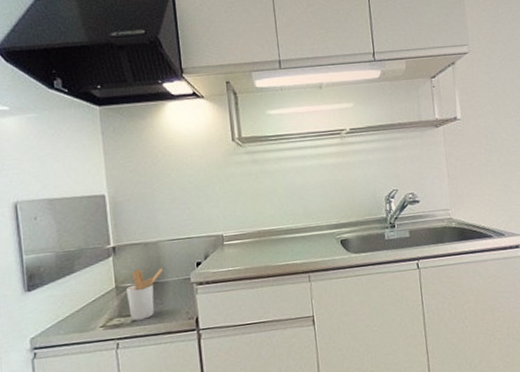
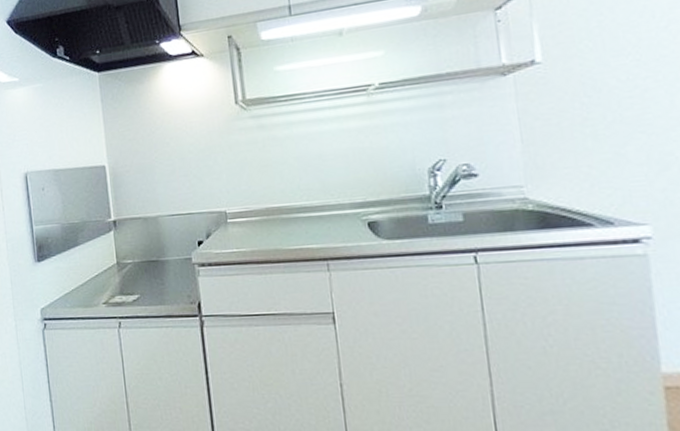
utensil holder: present [127,268,163,321] -> none [127,245,163,300]

